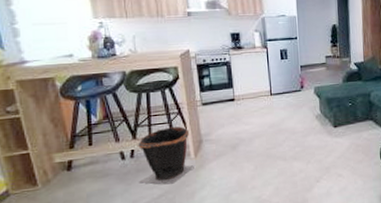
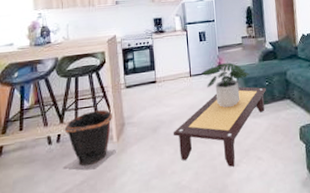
coffee table: none [252,107,349,183] -> present [173,86,266,167]
potted plant: none [282,82,333,128] -> present [201,62,250,108]

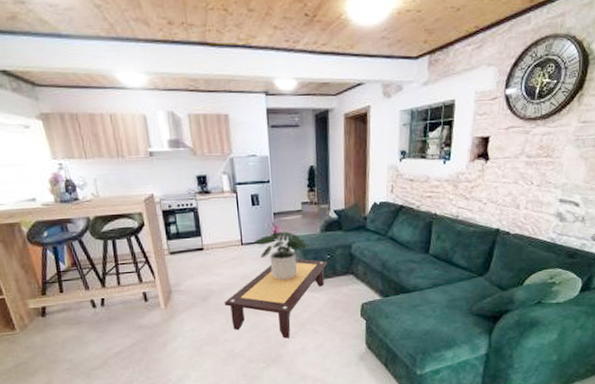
waste bin: present [63,106,116,170] -> none [107,272,165,334]

